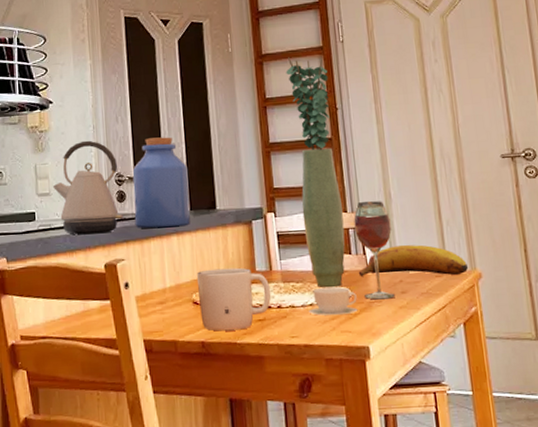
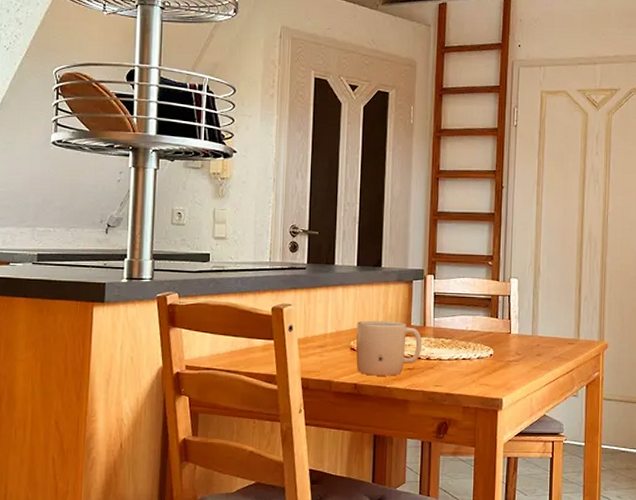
kettle: present [52,140,124,235] -> none [229,191,295,279]
jar: present [132,137,191,229] -> none [304,195,359,280]
vase: present [286,57,345,288] -> none [459,134,499,346]
teacup: present [308,286,358,316] -> none [453,345,498,371]
wineglass: present [354,201,395,300] -> none [504,273,536,360]
fruit: present [358,244,469,277] -> none [502,313,598,345]

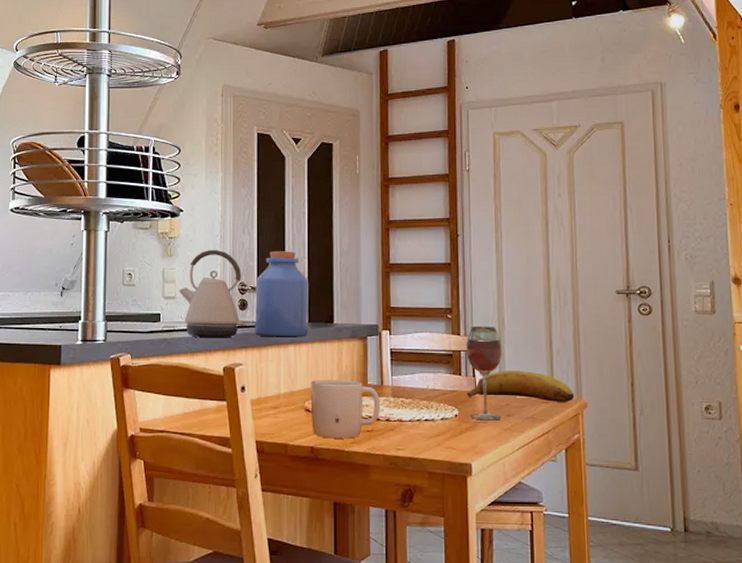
kettle: none [229,191,295,279] -> present [178,249,245,338]
jar: none [304,195,359,280] -> present [254,251,309,337]
fruit: none [502,313,598,345] -> present [466,370,575,403]
wineglass: none [504,273,536,360] -> present [466,327,502,421]

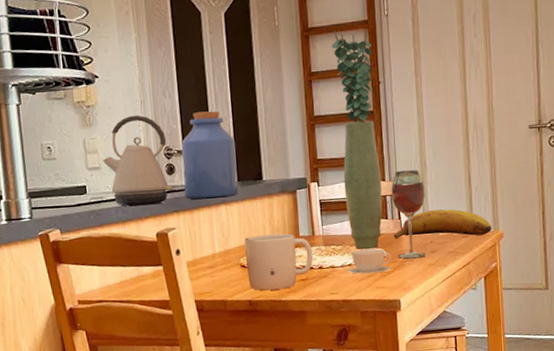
vase: none [410,182,456,406] -> present [331,31,383,250]
teacup: none [415,404,464,433] -> present [347,248,392,274]

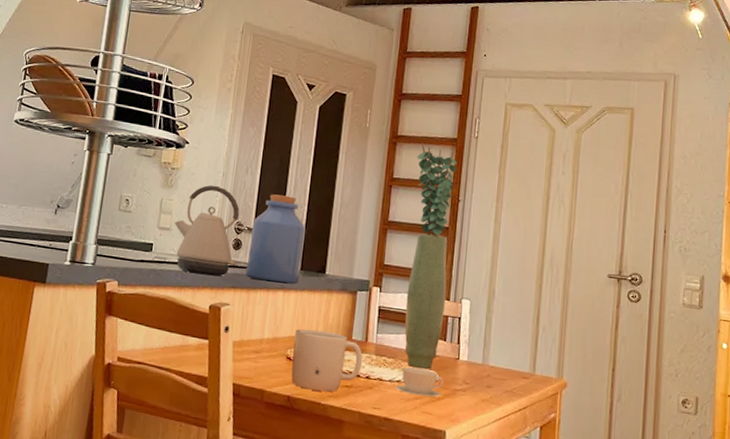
wineglass: present [391,170,425,259] -> none [451,293,490,391]
fruit: present [393,209,492,239] -> none [449,341,556,381]

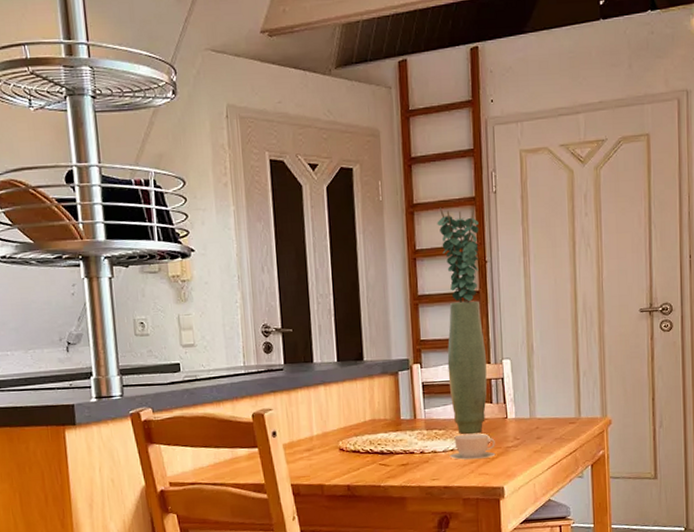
kettle: present [174,185,240,277] -> none [197,290,271,385]
jar: present [245,194,306,285] -> none [279,288,338,380]
mug: present [291,329,363,392] -> none [342,416,415,476]

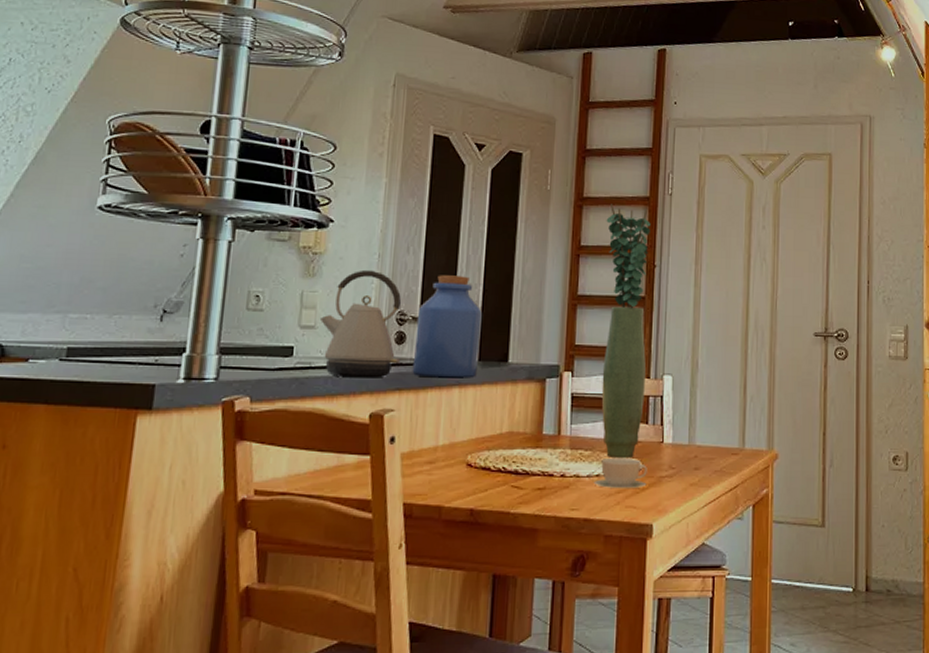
kettle: none [197,290,271,385] -> present [319,269,402,378]
jar: none [279,288,338,380] -> present [412,275,482,378]

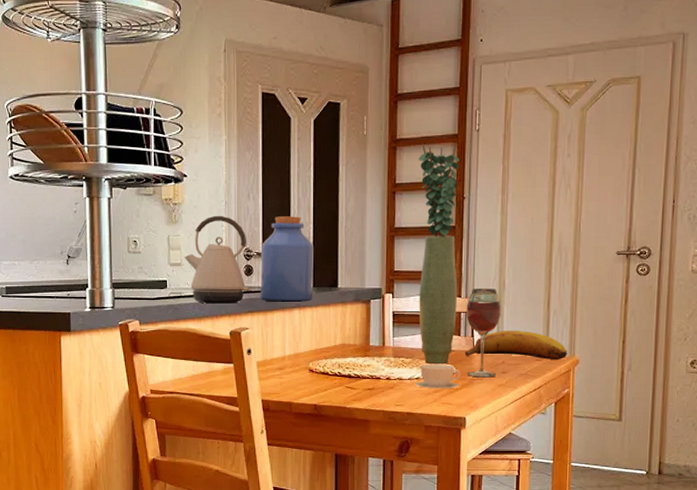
fruit: none [652,418,766,455] -> present [464,330,568,361]
wineglass: none [655,369,694,475] -> present [466,289,501,378]

